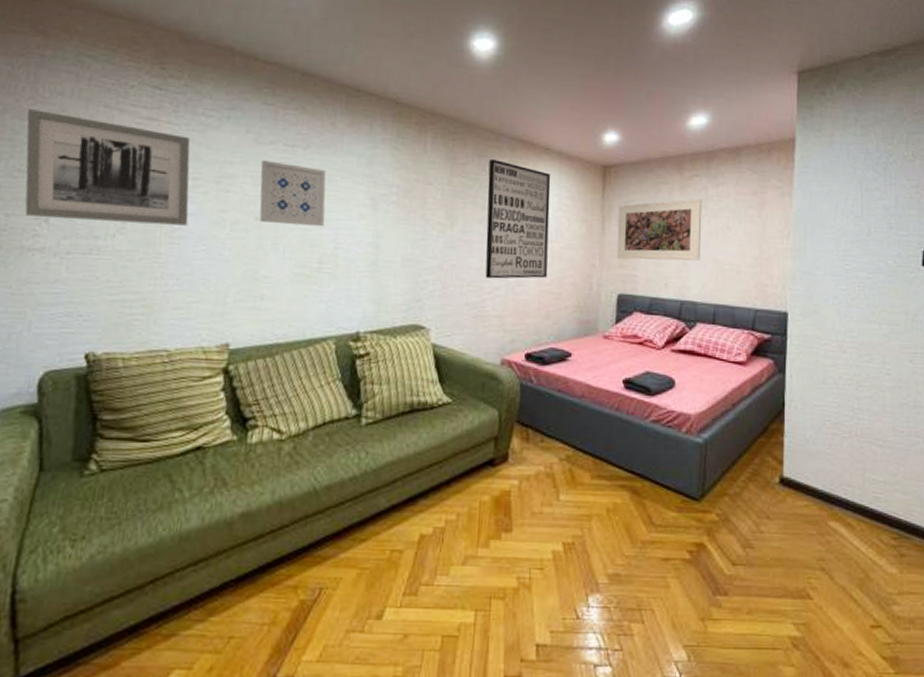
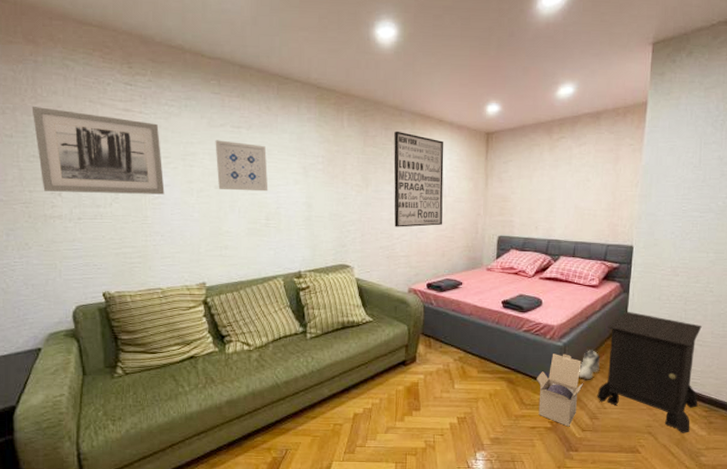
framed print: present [616,198,702,261] -> none [497,156,567,209]
cardboard box: none [669,453,733,559] -> present [536,354,584,427]
sneaker: none [725,447,753,491] -> present [579,349,601,380]
nightstand: none [750,397,883,570] -> present [597,311,702,433]

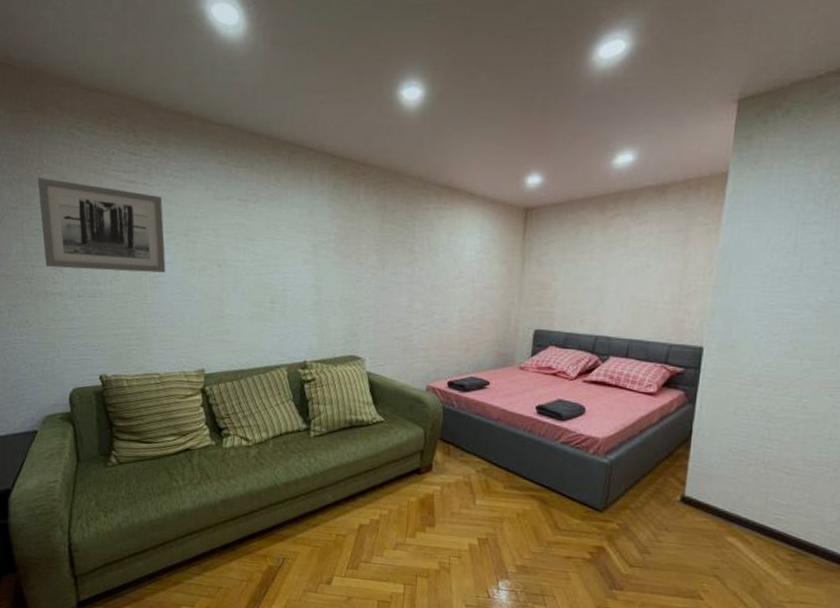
wall art: present [215,140,269,192] -> none [220,214,275,272]
wall art: present [393,130,444,227] -> none [413,205,474,316]
cardboard box: present [536,354,584,427] -> none [574,472,634,560]
sneaker: present [579,349,601,380] -> none [628,469,657,506]
nightstand: present [597,311,702,433] -> none [649,426,790,581]

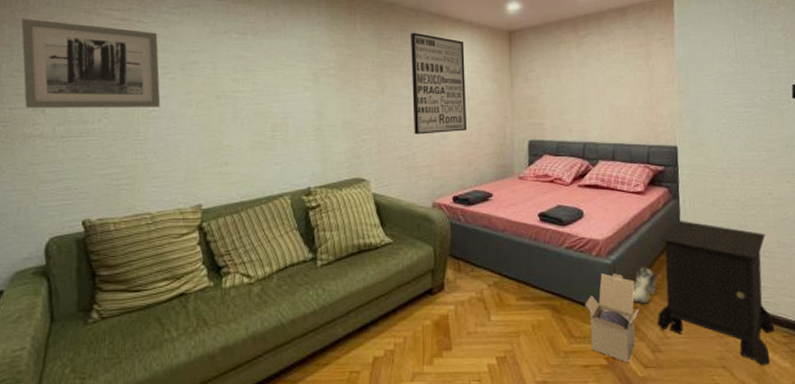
wall art: none [413,205,474,316] -> present [411,32,468,135]
cardboard box: none [574,472,634,560] -> present [585,273,641,363]
sneaker: none [628,469,657,506] -> present [633,266,657,304]
nightstand: none [649,426,790,581] -> present [657,220,775,366]

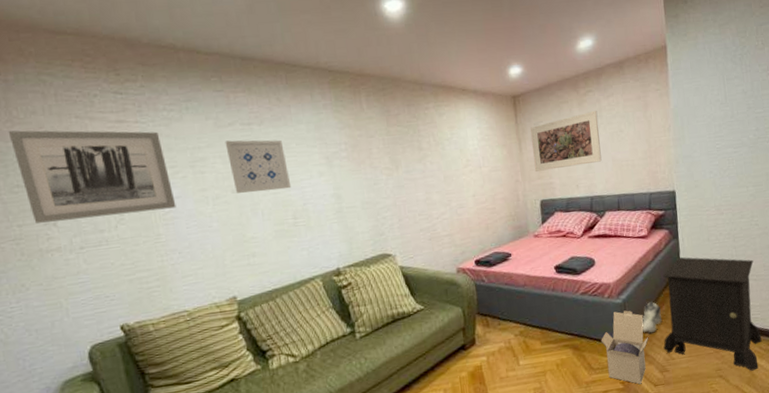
wall art: none [218,47,275,101] -> present [225,140,292,194]
wall art: present [411,32,468,135] -> none [417,106,482,207]
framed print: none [524,53,598,110] -> present [530,110,602,171]

